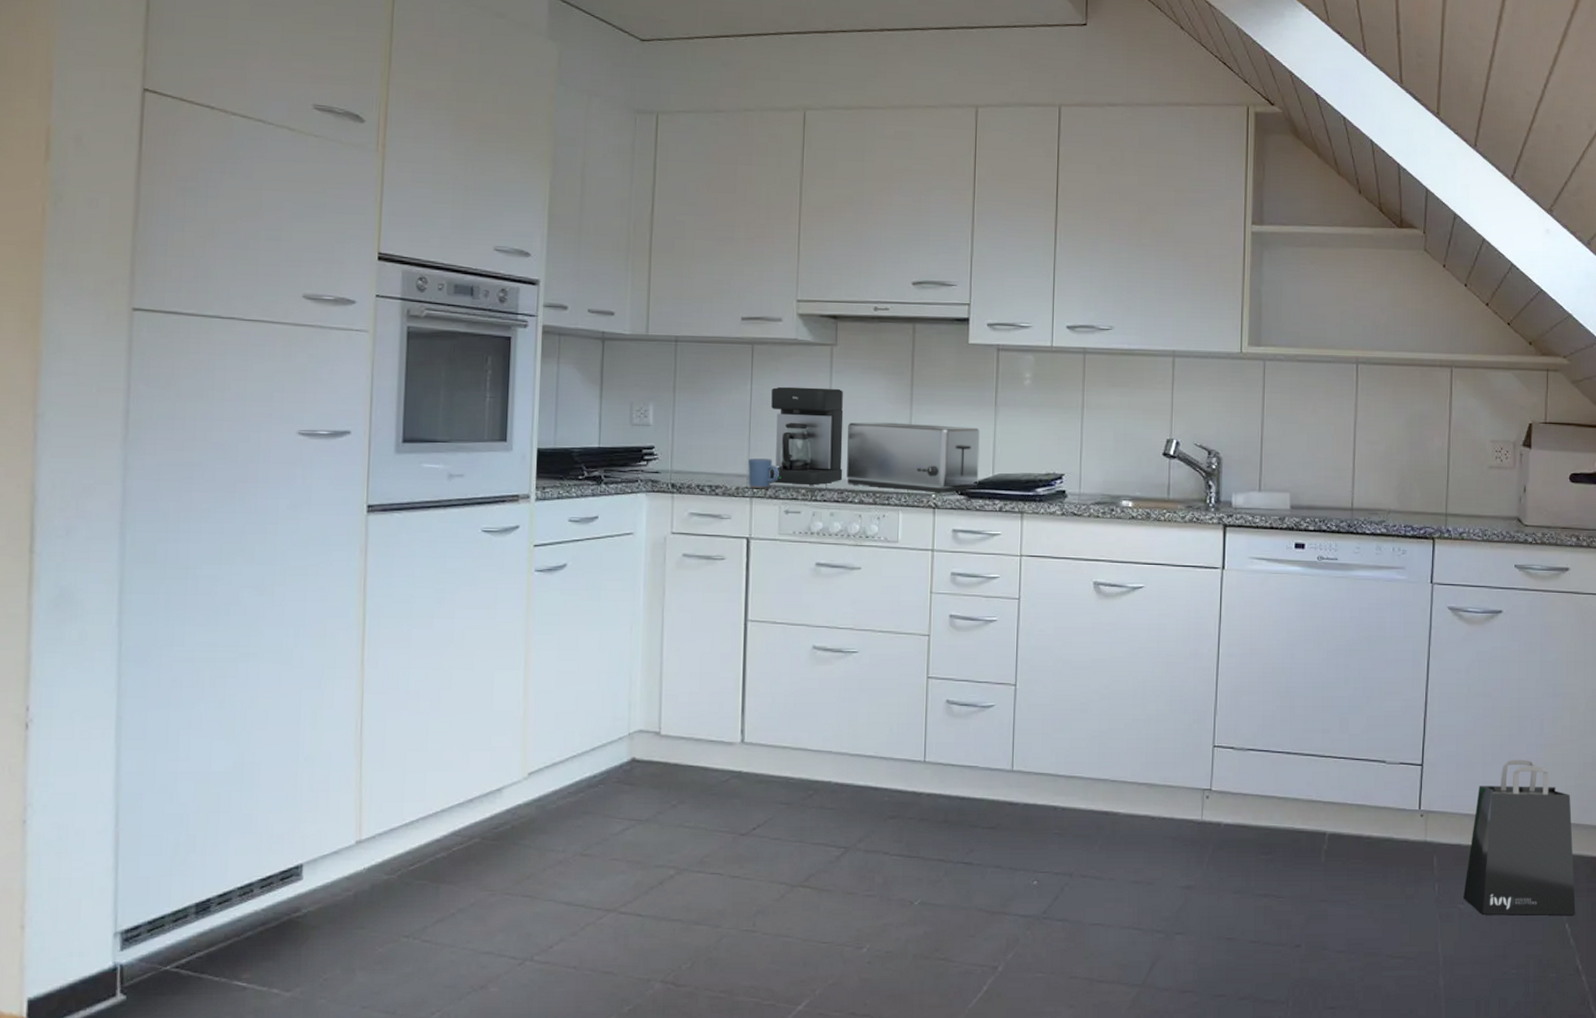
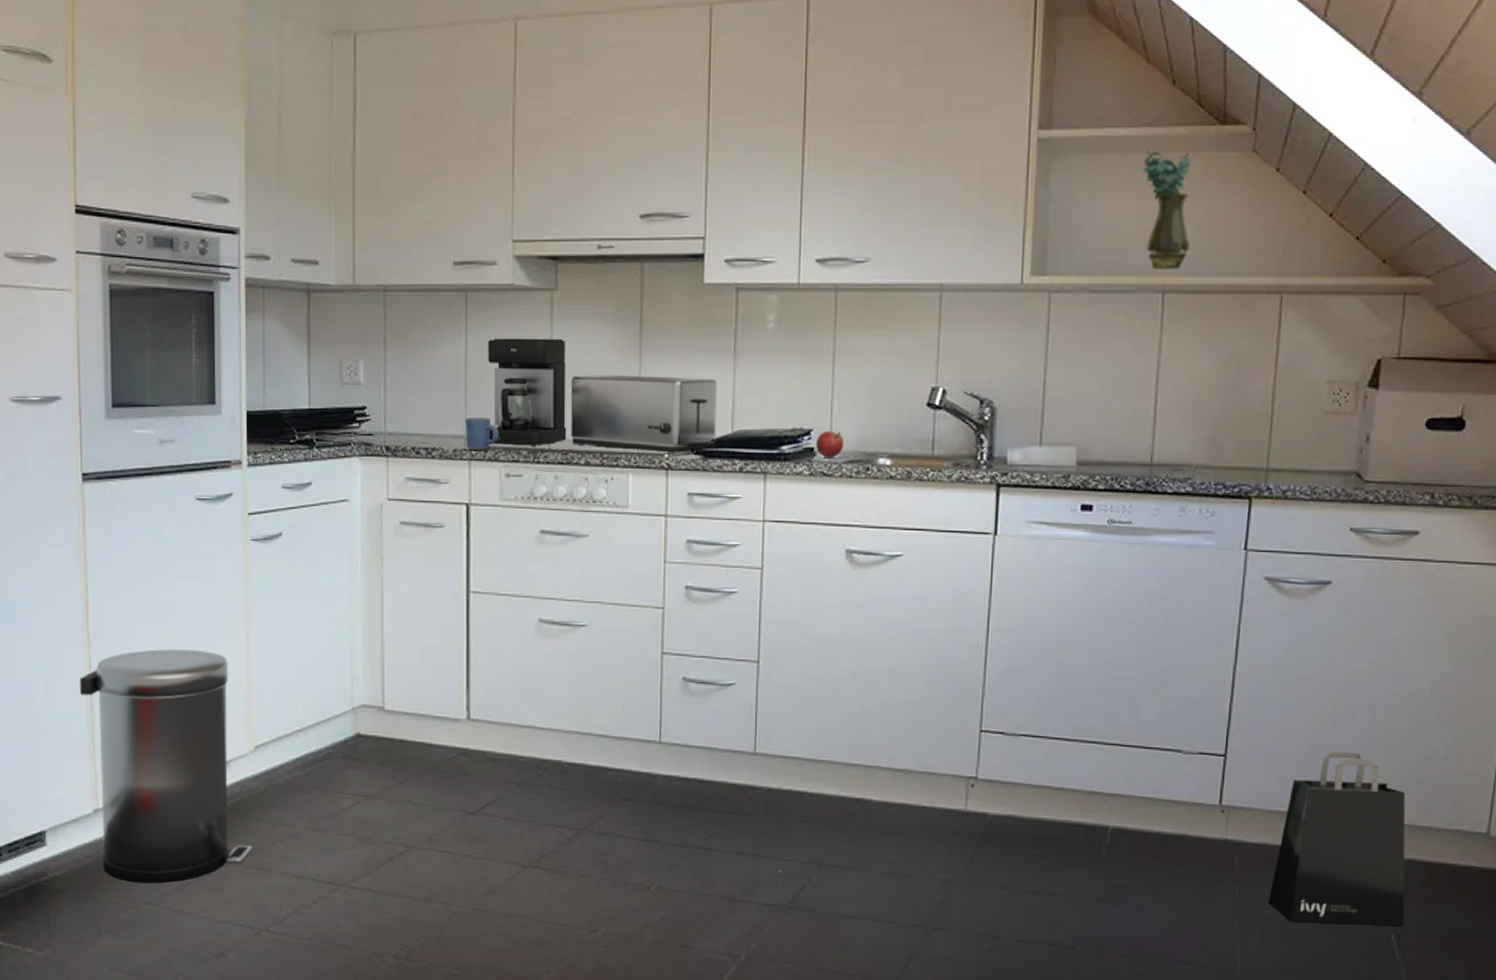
pedal bin: none [349,677,521,916] -> present [79,649,253,884]
fruit: none [1067,475,1092,500] -> present [816,430,845,459]
vase: none [1338,245,1377,345] -> present [1143,149,1191,269]

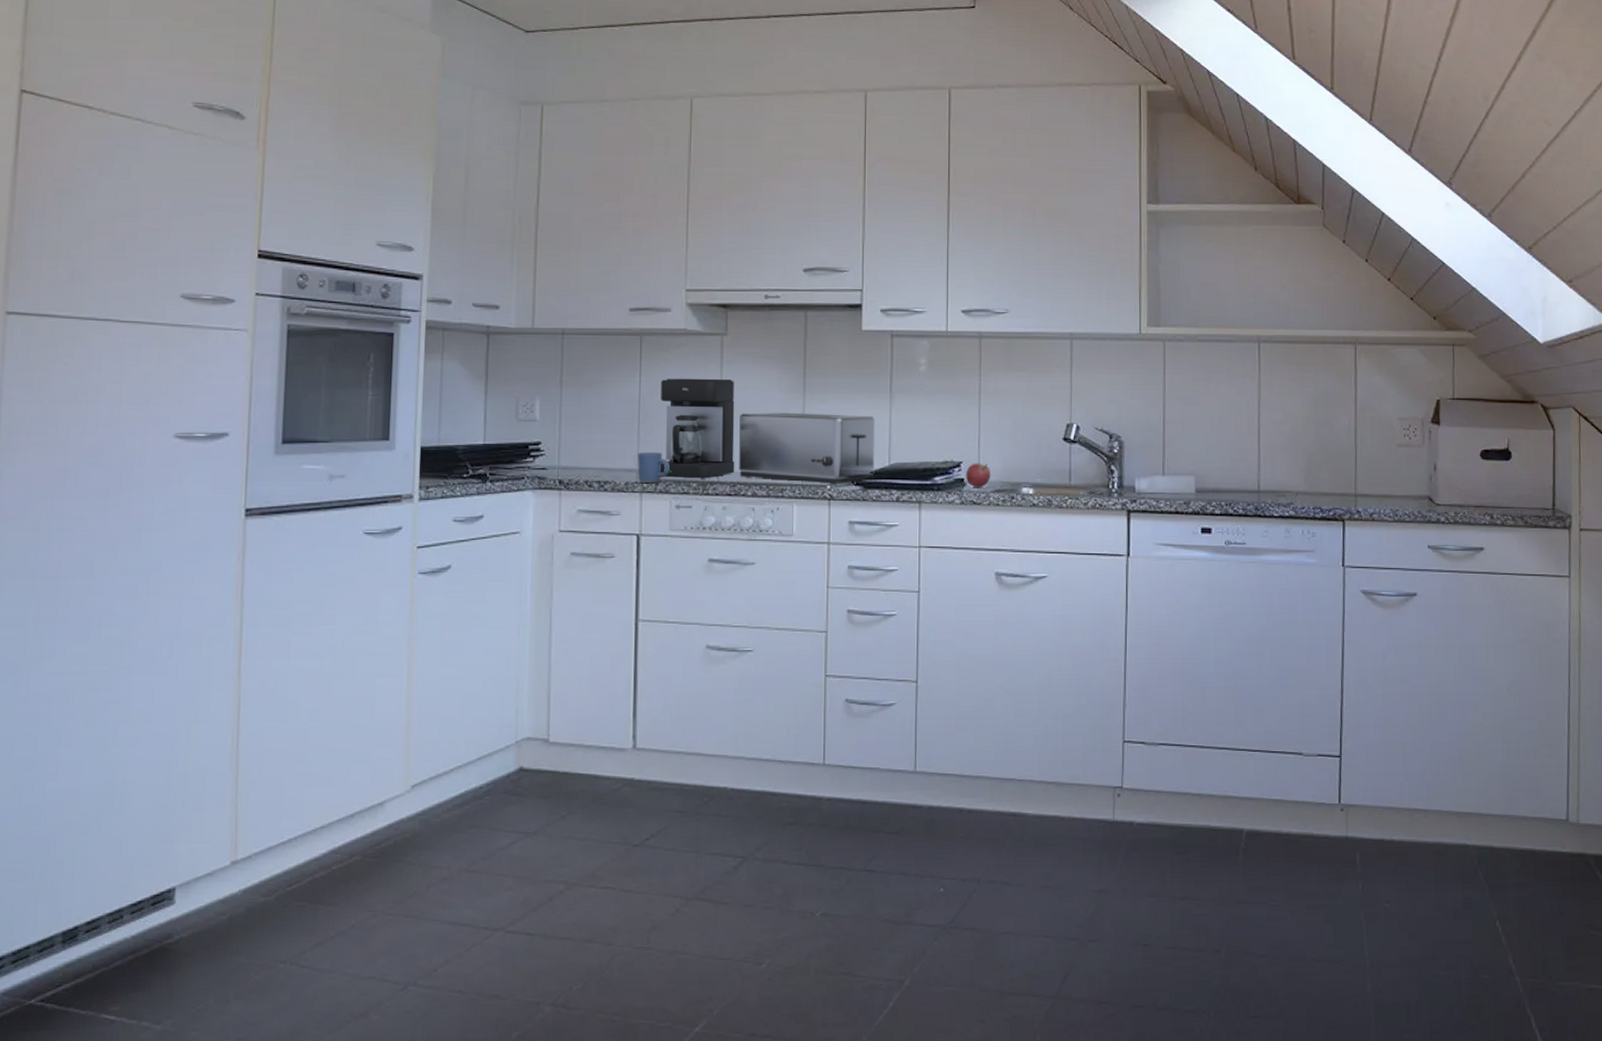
pedal bin: present [79,649,253,884] -> none [225,686,404,940]
vase: present [1143,149,1191,269] -> none [1235,222,1278,323]
shopping bag: present [1268,751,1406,926] -> none [1388,748,1506,914]

